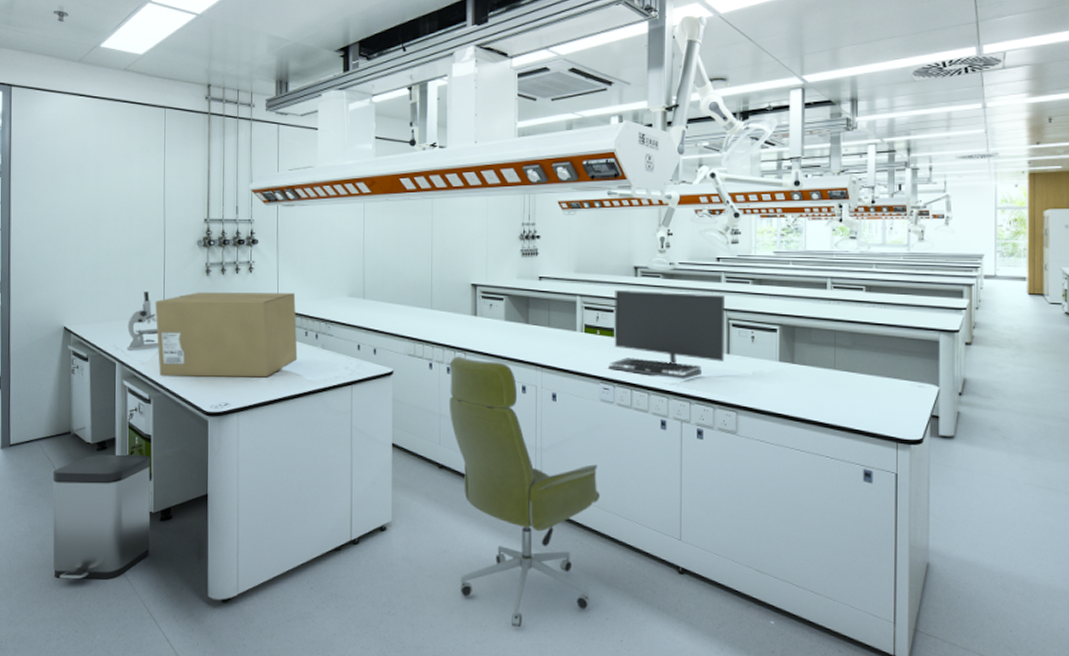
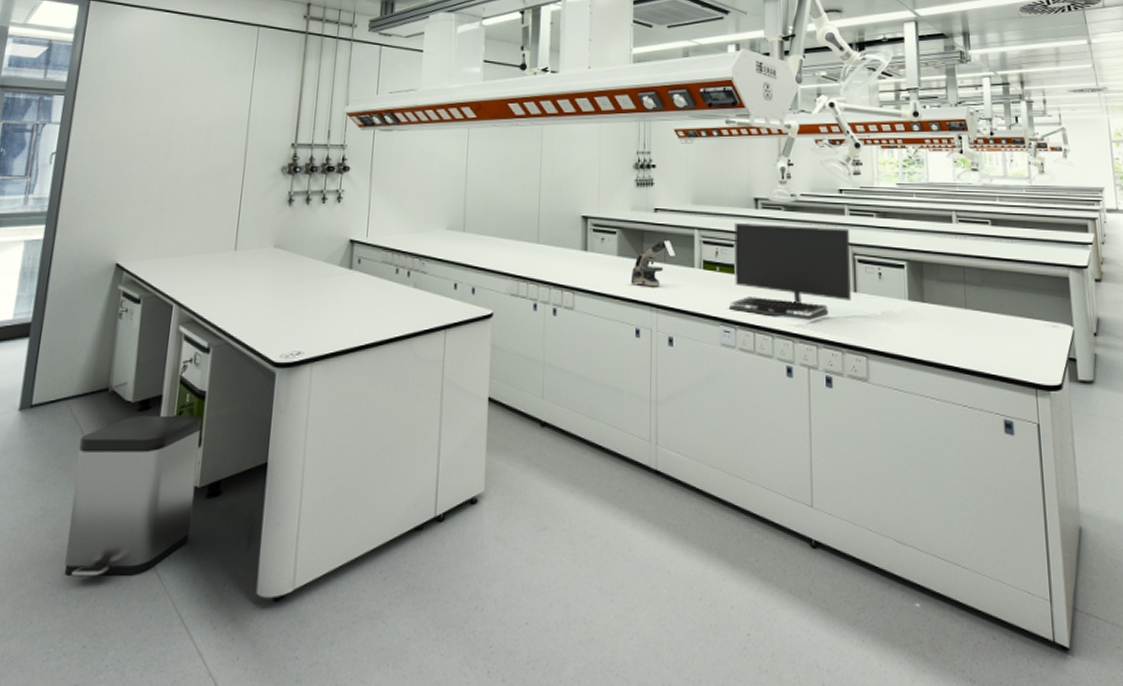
microscope: present [126,292,159,352] -> none [187,223,227,292]
box: present [155,292,298,378] -> none [223,224,388,322]
office chair: present [449,356,601,628] -> none [554,296,723,622]
microscope: none [517,306,559,349] -> present [630,240,675,287]

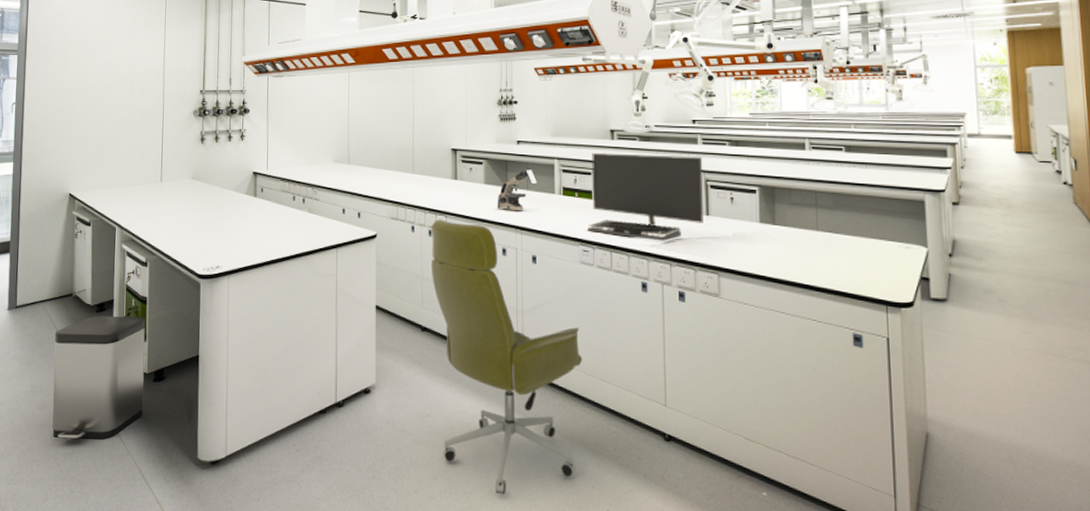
office chair: none [554,296,723,622] -> present [431,219,583,495]

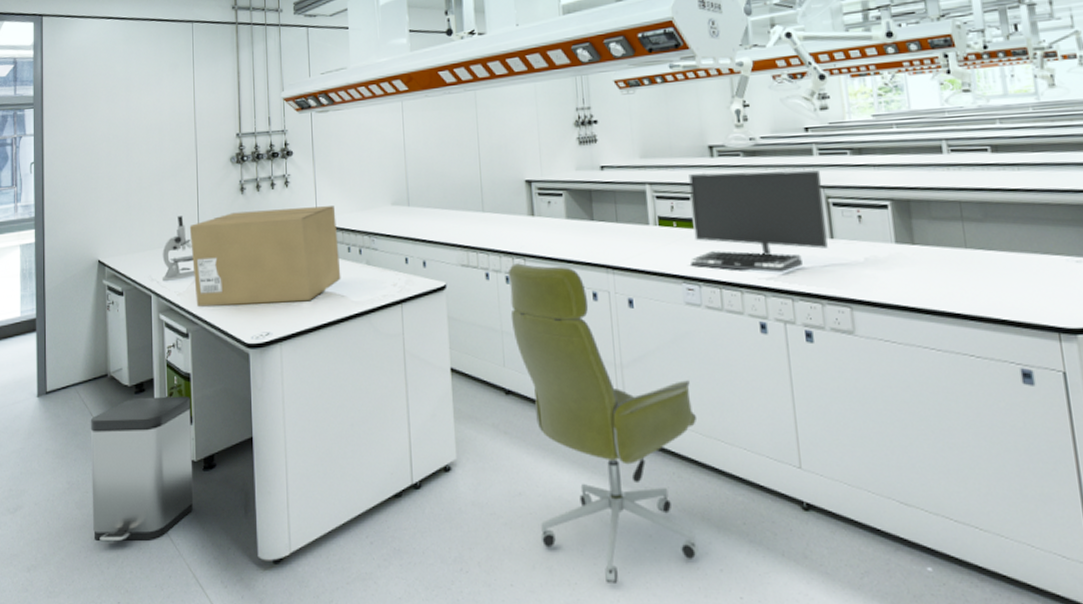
microscope: none [125,159,156,217] -> present [161,216,195,282]
box: none [153,159,286,241] -> present [189,206,341,307]
microscope: present [497,170,537,211] -> none [582,198,627,248]

